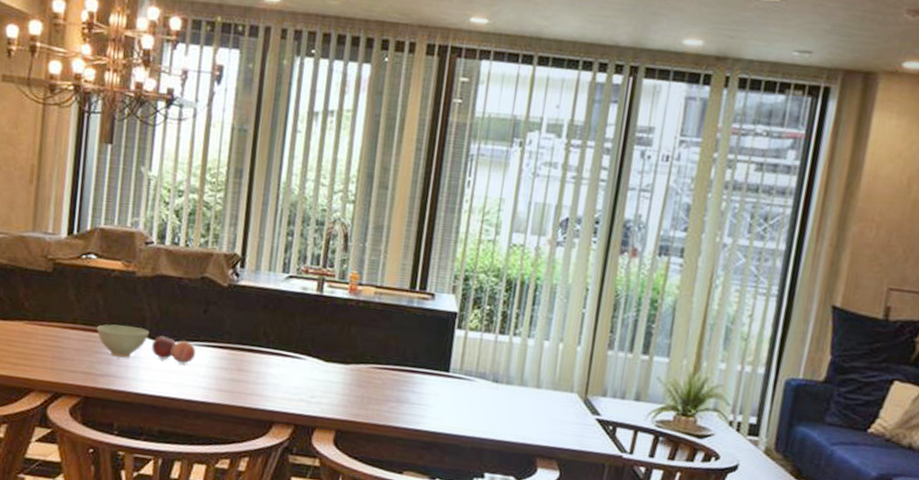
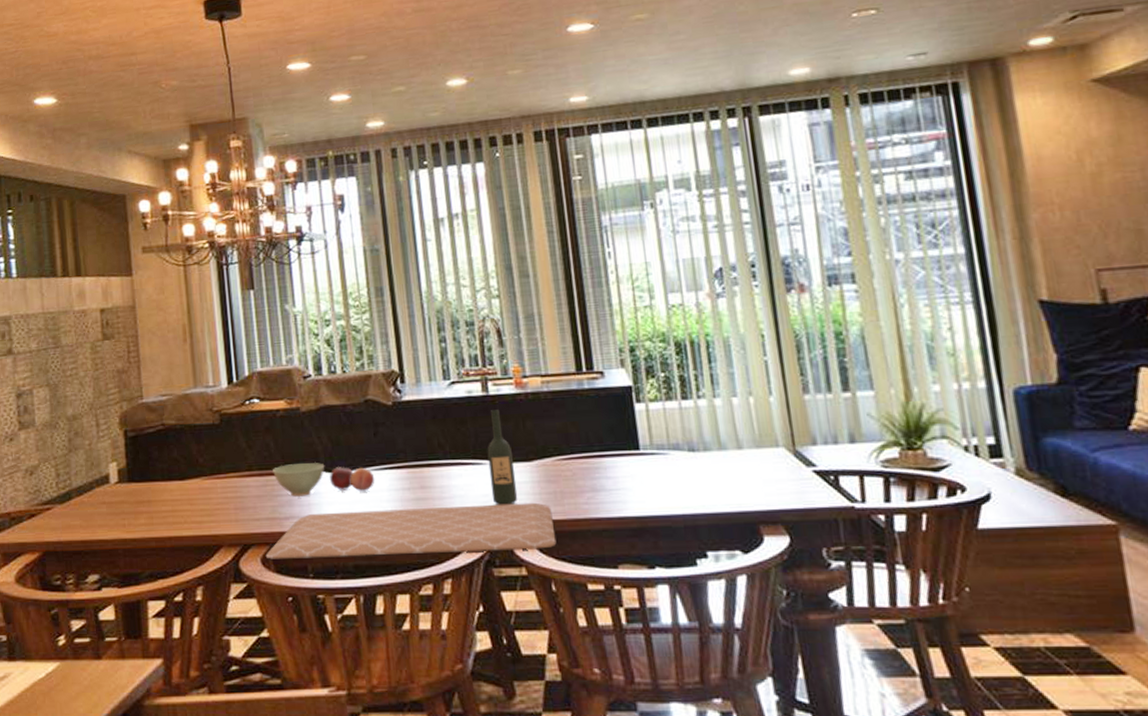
placemat: none [74,375,356,446] -> present [265,502,557,560]
wine bottle: none [303,310,332,401] -> present [487,410,518,505]

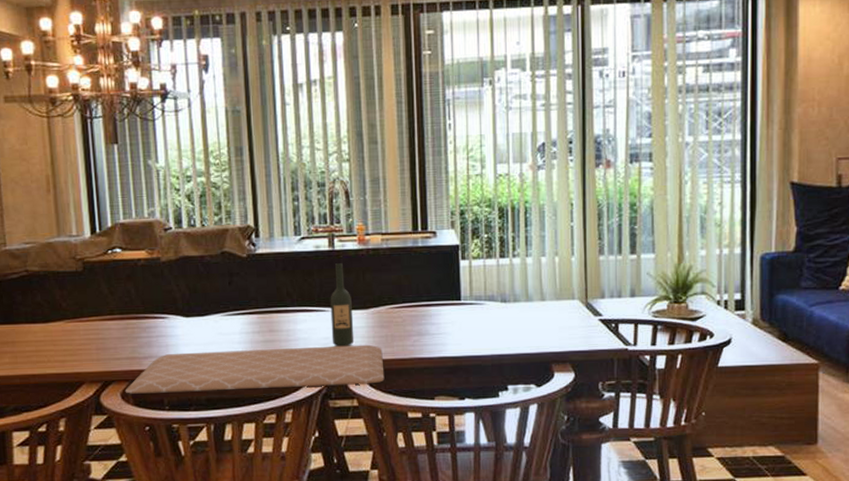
bowl: present [273,463,325,497] -> none [133,308,183,339]
fruit: present [330,465,354,491] -> none [187,311,209,333]
fruit: present [349,467,375,491] -> none [205,312,228,334]

